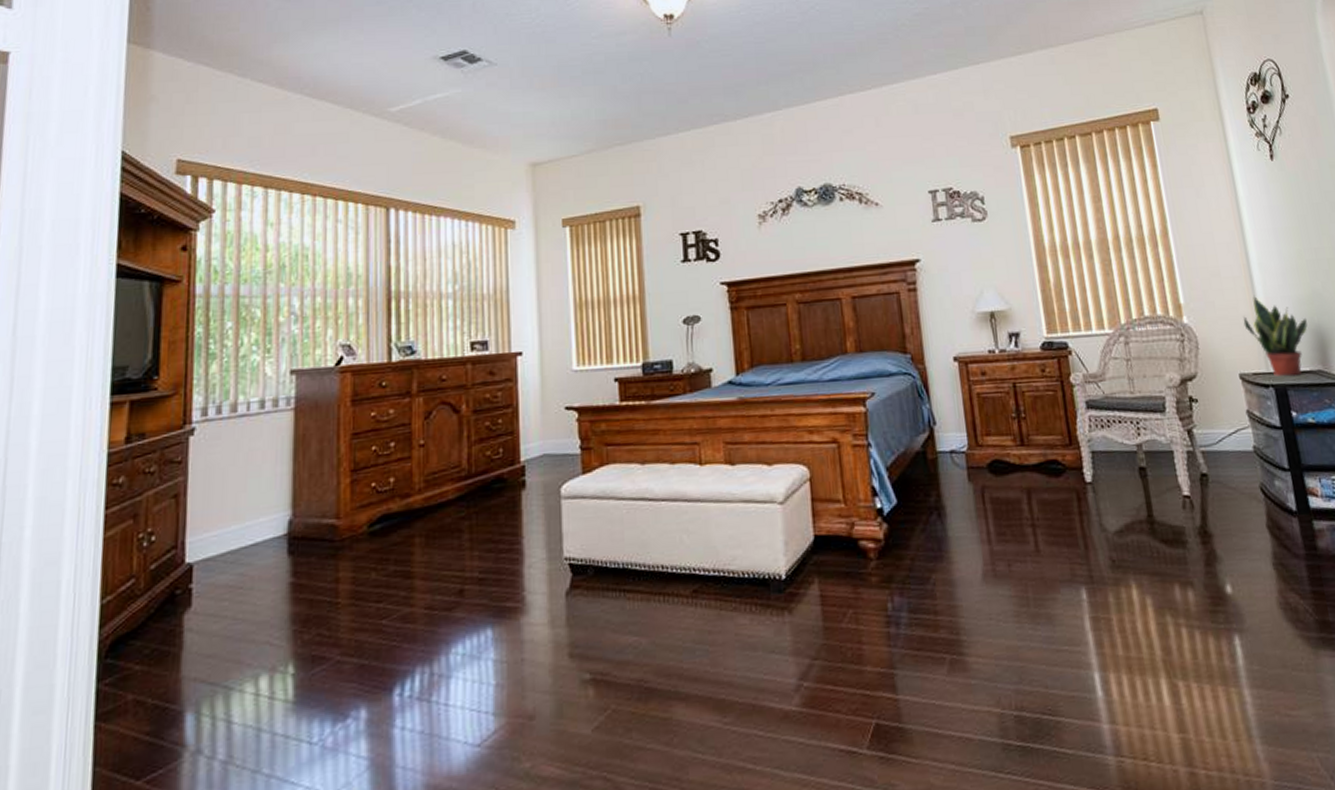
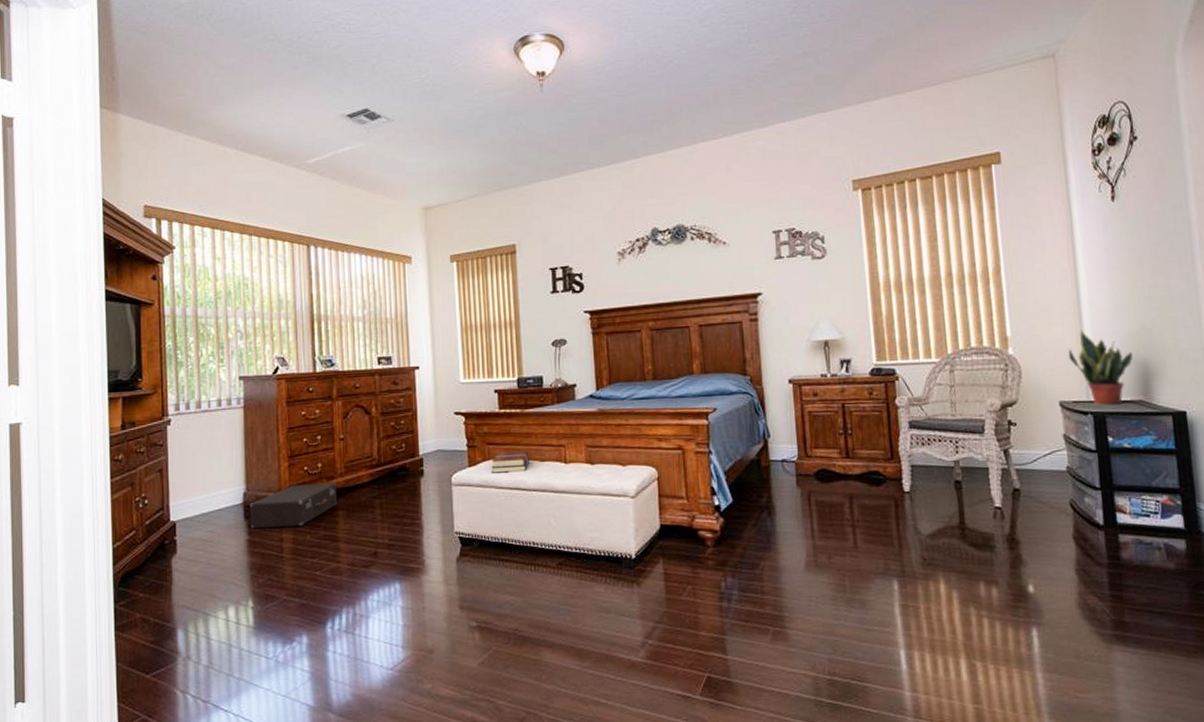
suitcase: none [295,502,414,568] -> present [249,483,338,529]
books: none [610,451,658,481] -> present [491,450,531,473]

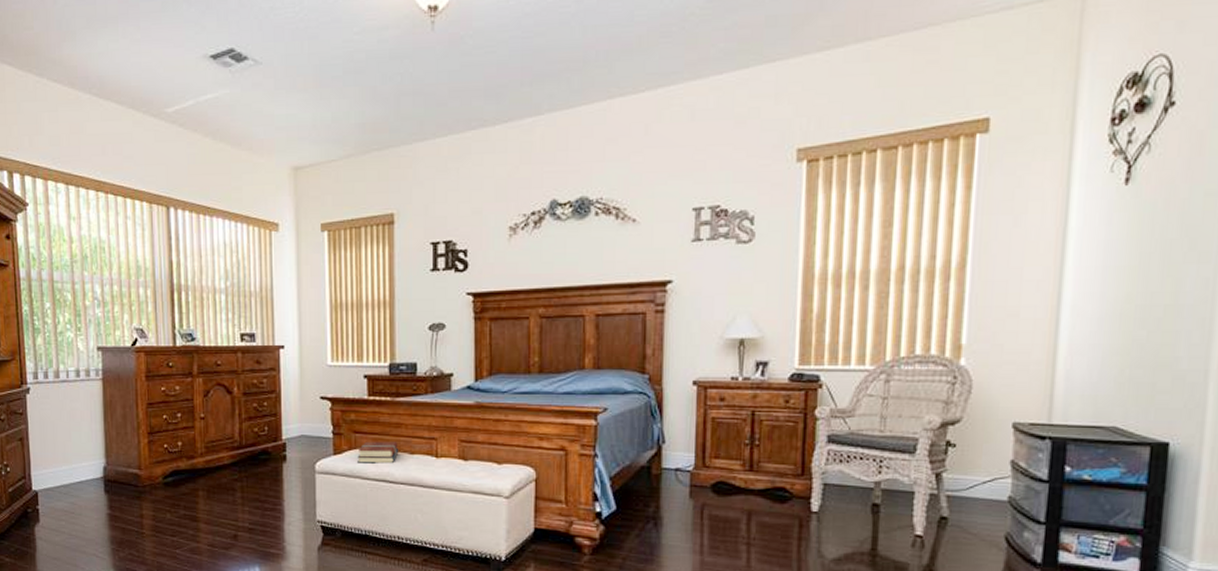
suitcase: present [249,483,338,529] -> none [109,462,198,504]
potted plant: present [1068,329,1133,406] -> none [1033,340,1115,431]

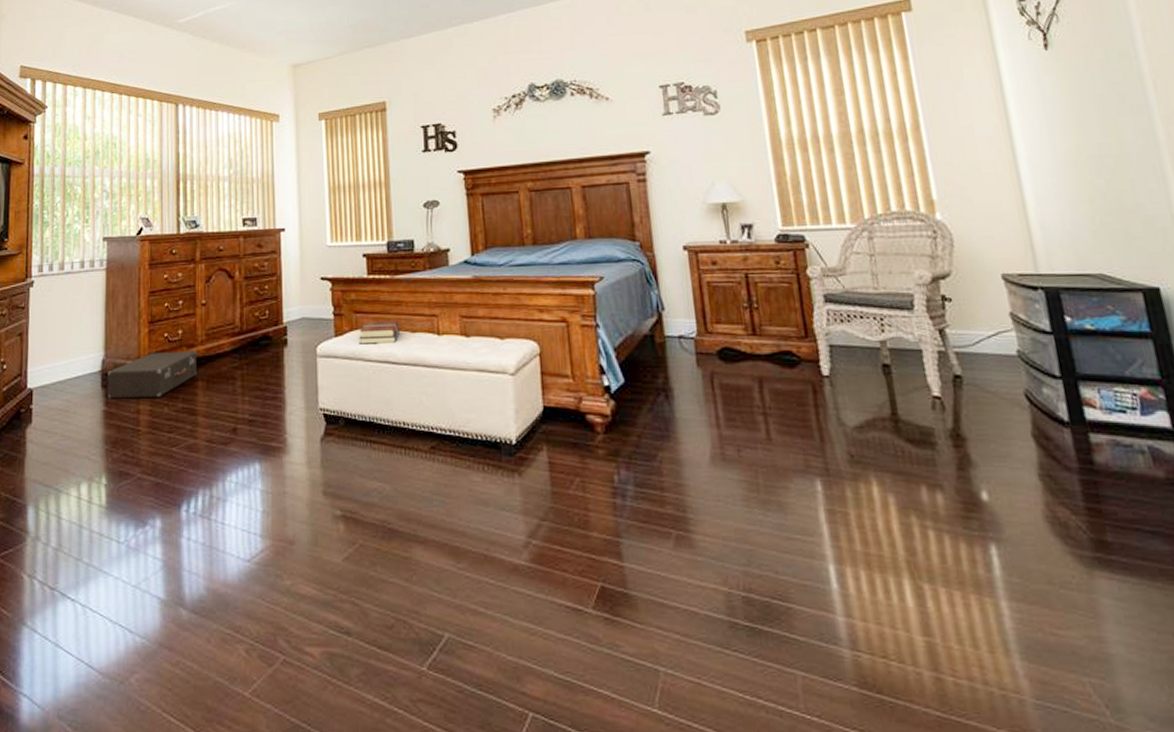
suitcase: none [109,462,198,504] -> present [107,351,198,399]

